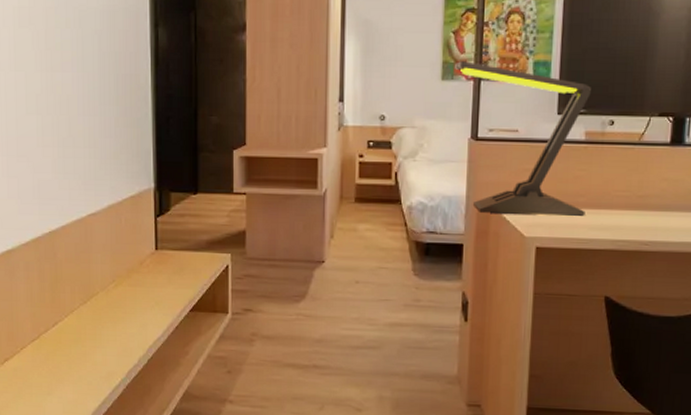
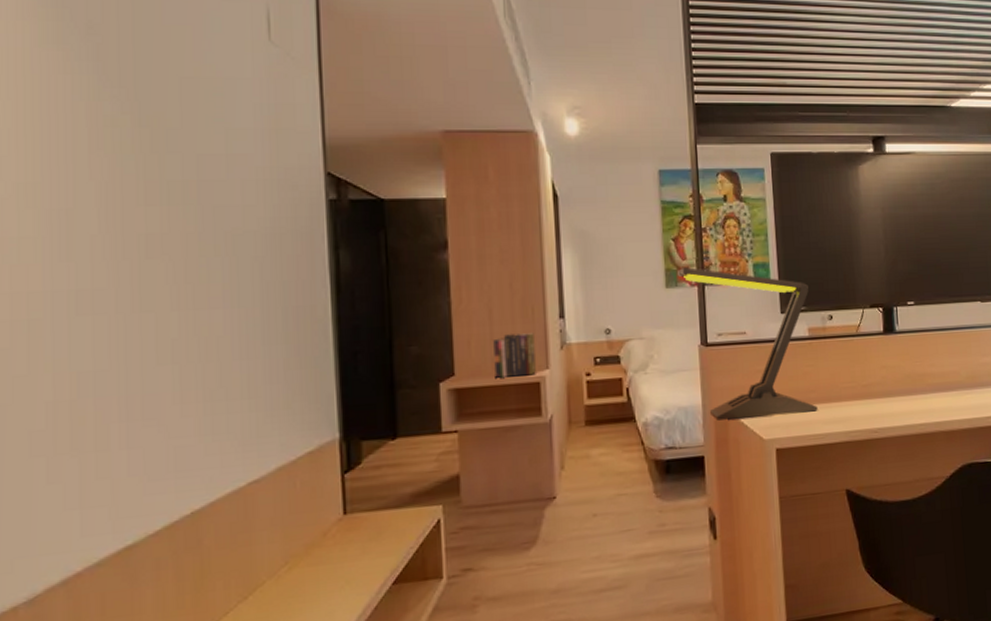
books: none [279,113,315,152] -> present [493,333,536,378]

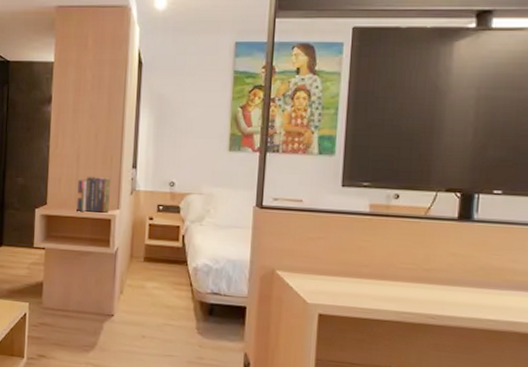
desk lamp: present [677,267,818,421] -> none [241,134,376,286]

